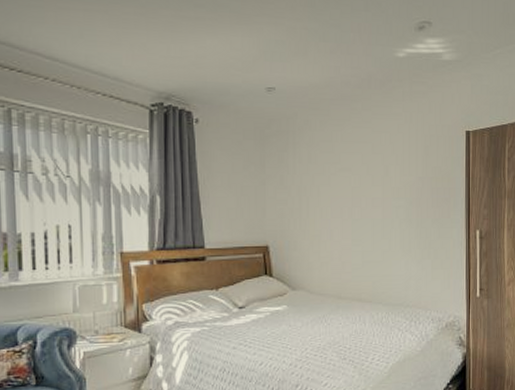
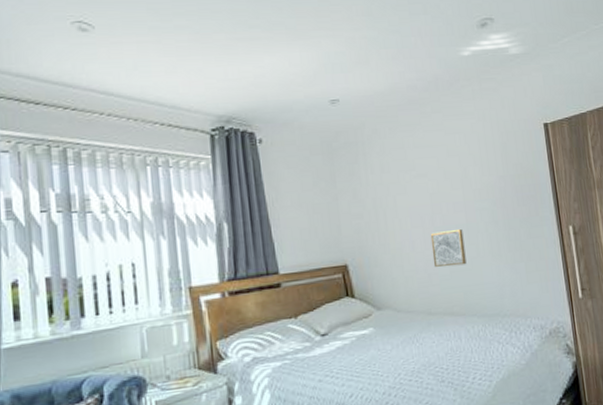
wall art: none [348,222,378,257] -> present [430,228,467,268]

